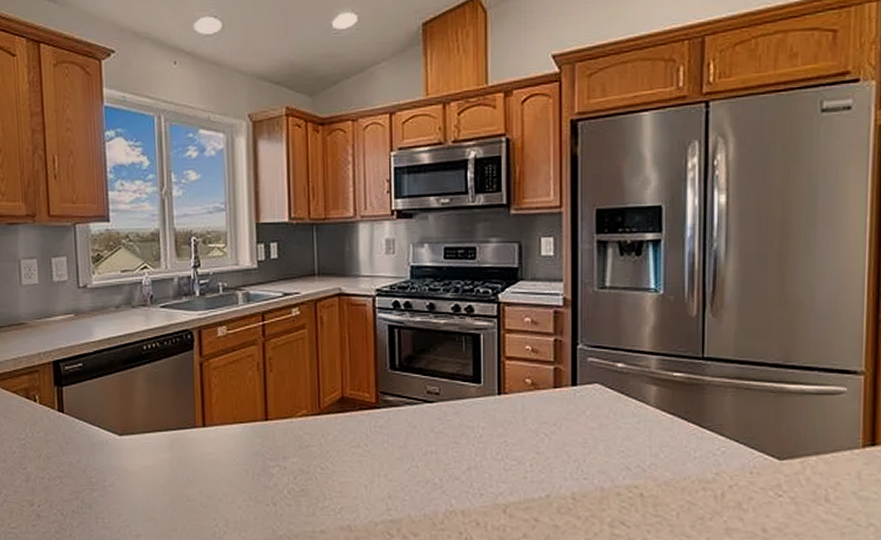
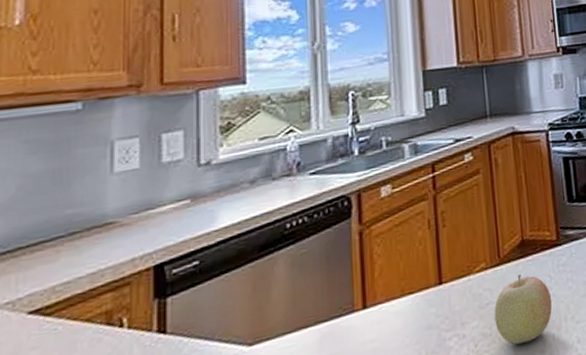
fruit: none [312,427,367,486] -> present [494,274,552,345]

